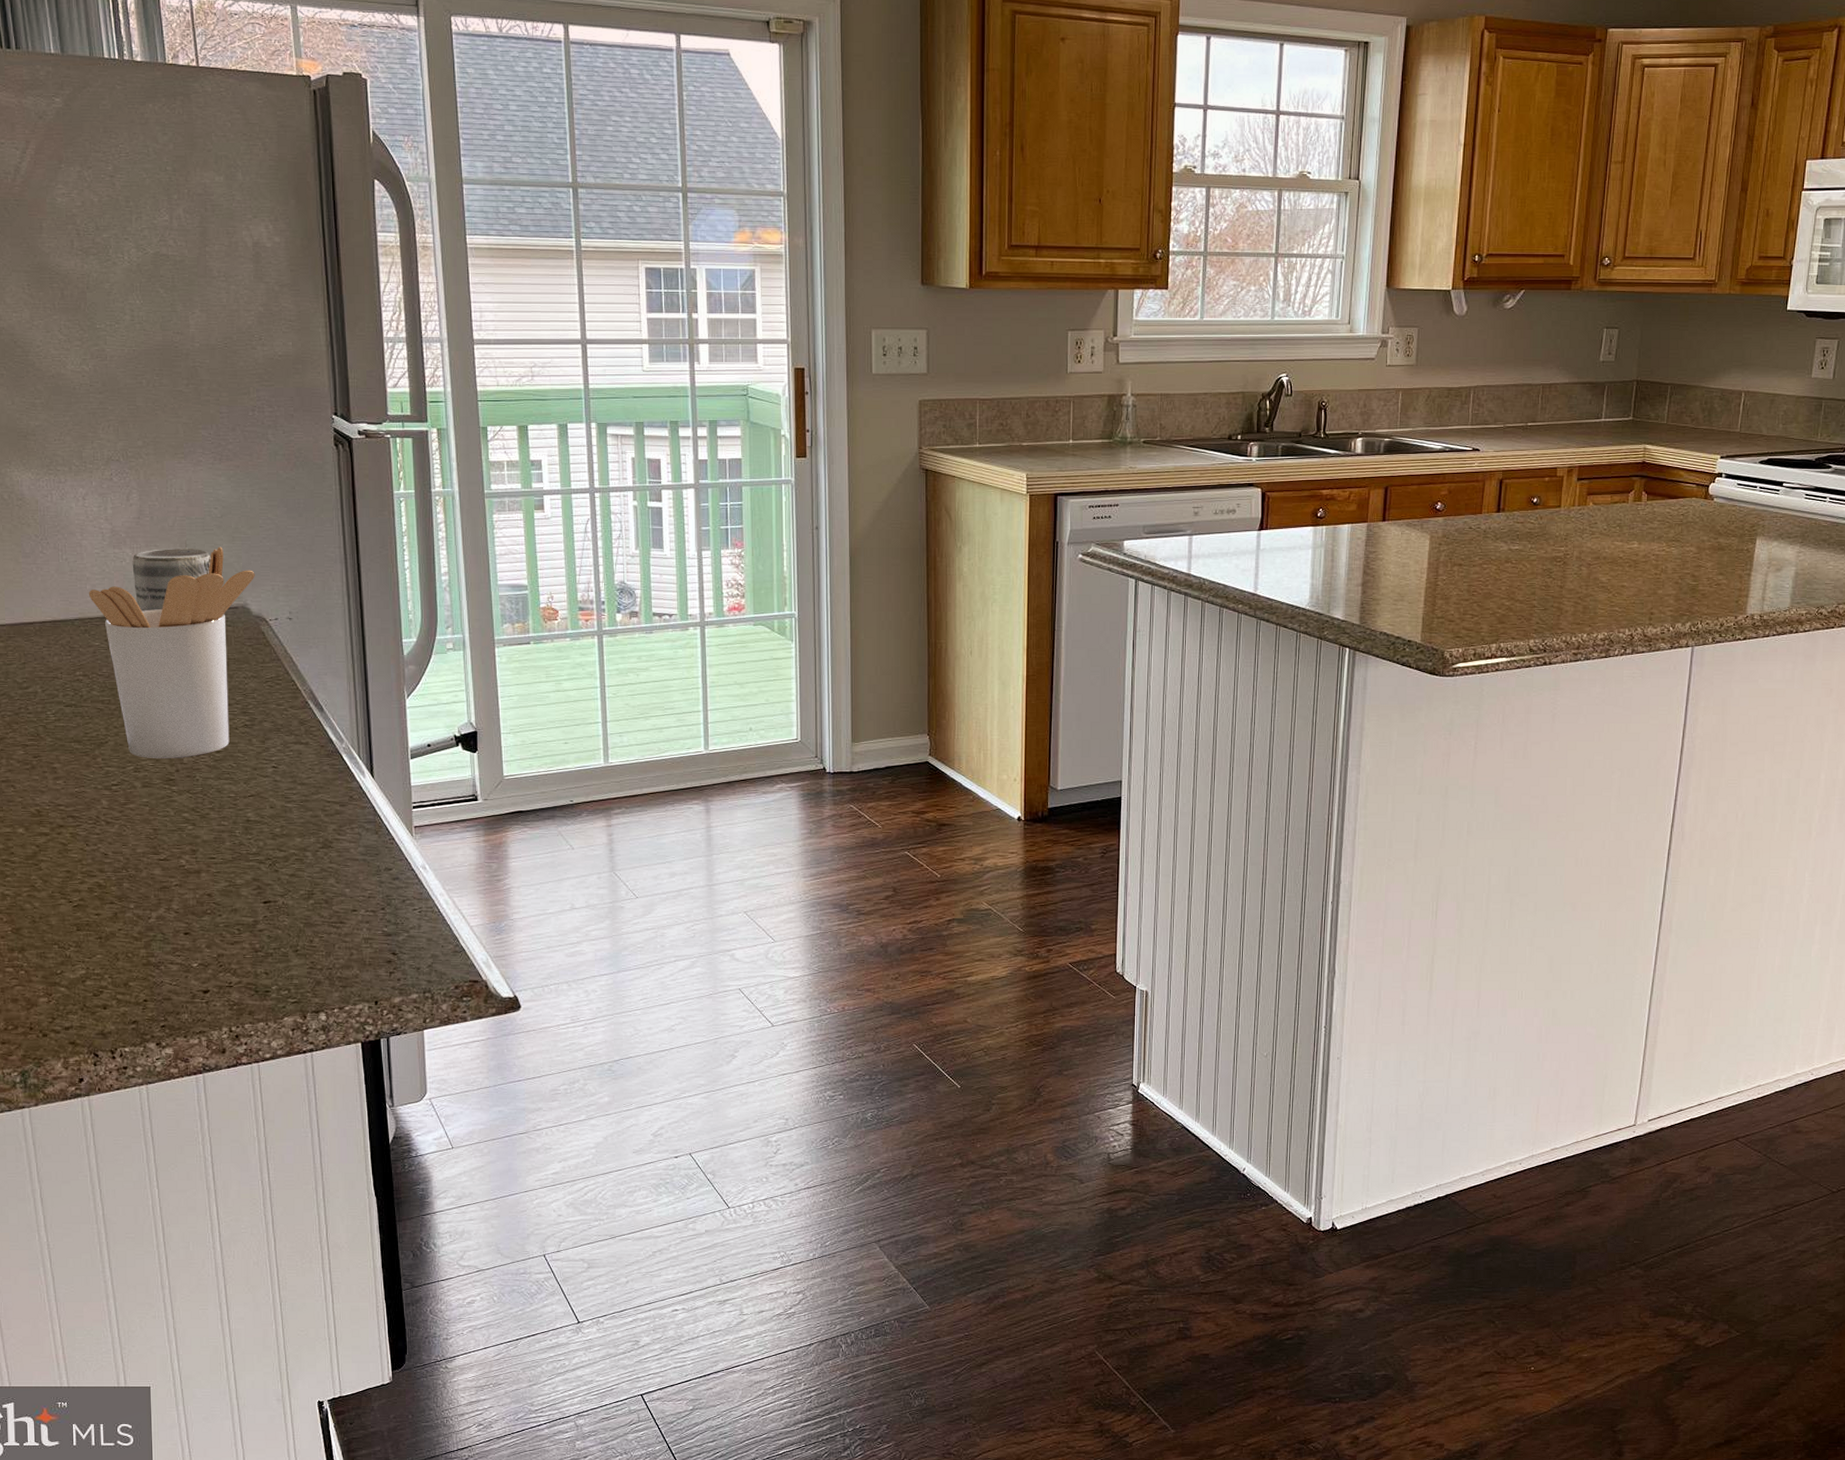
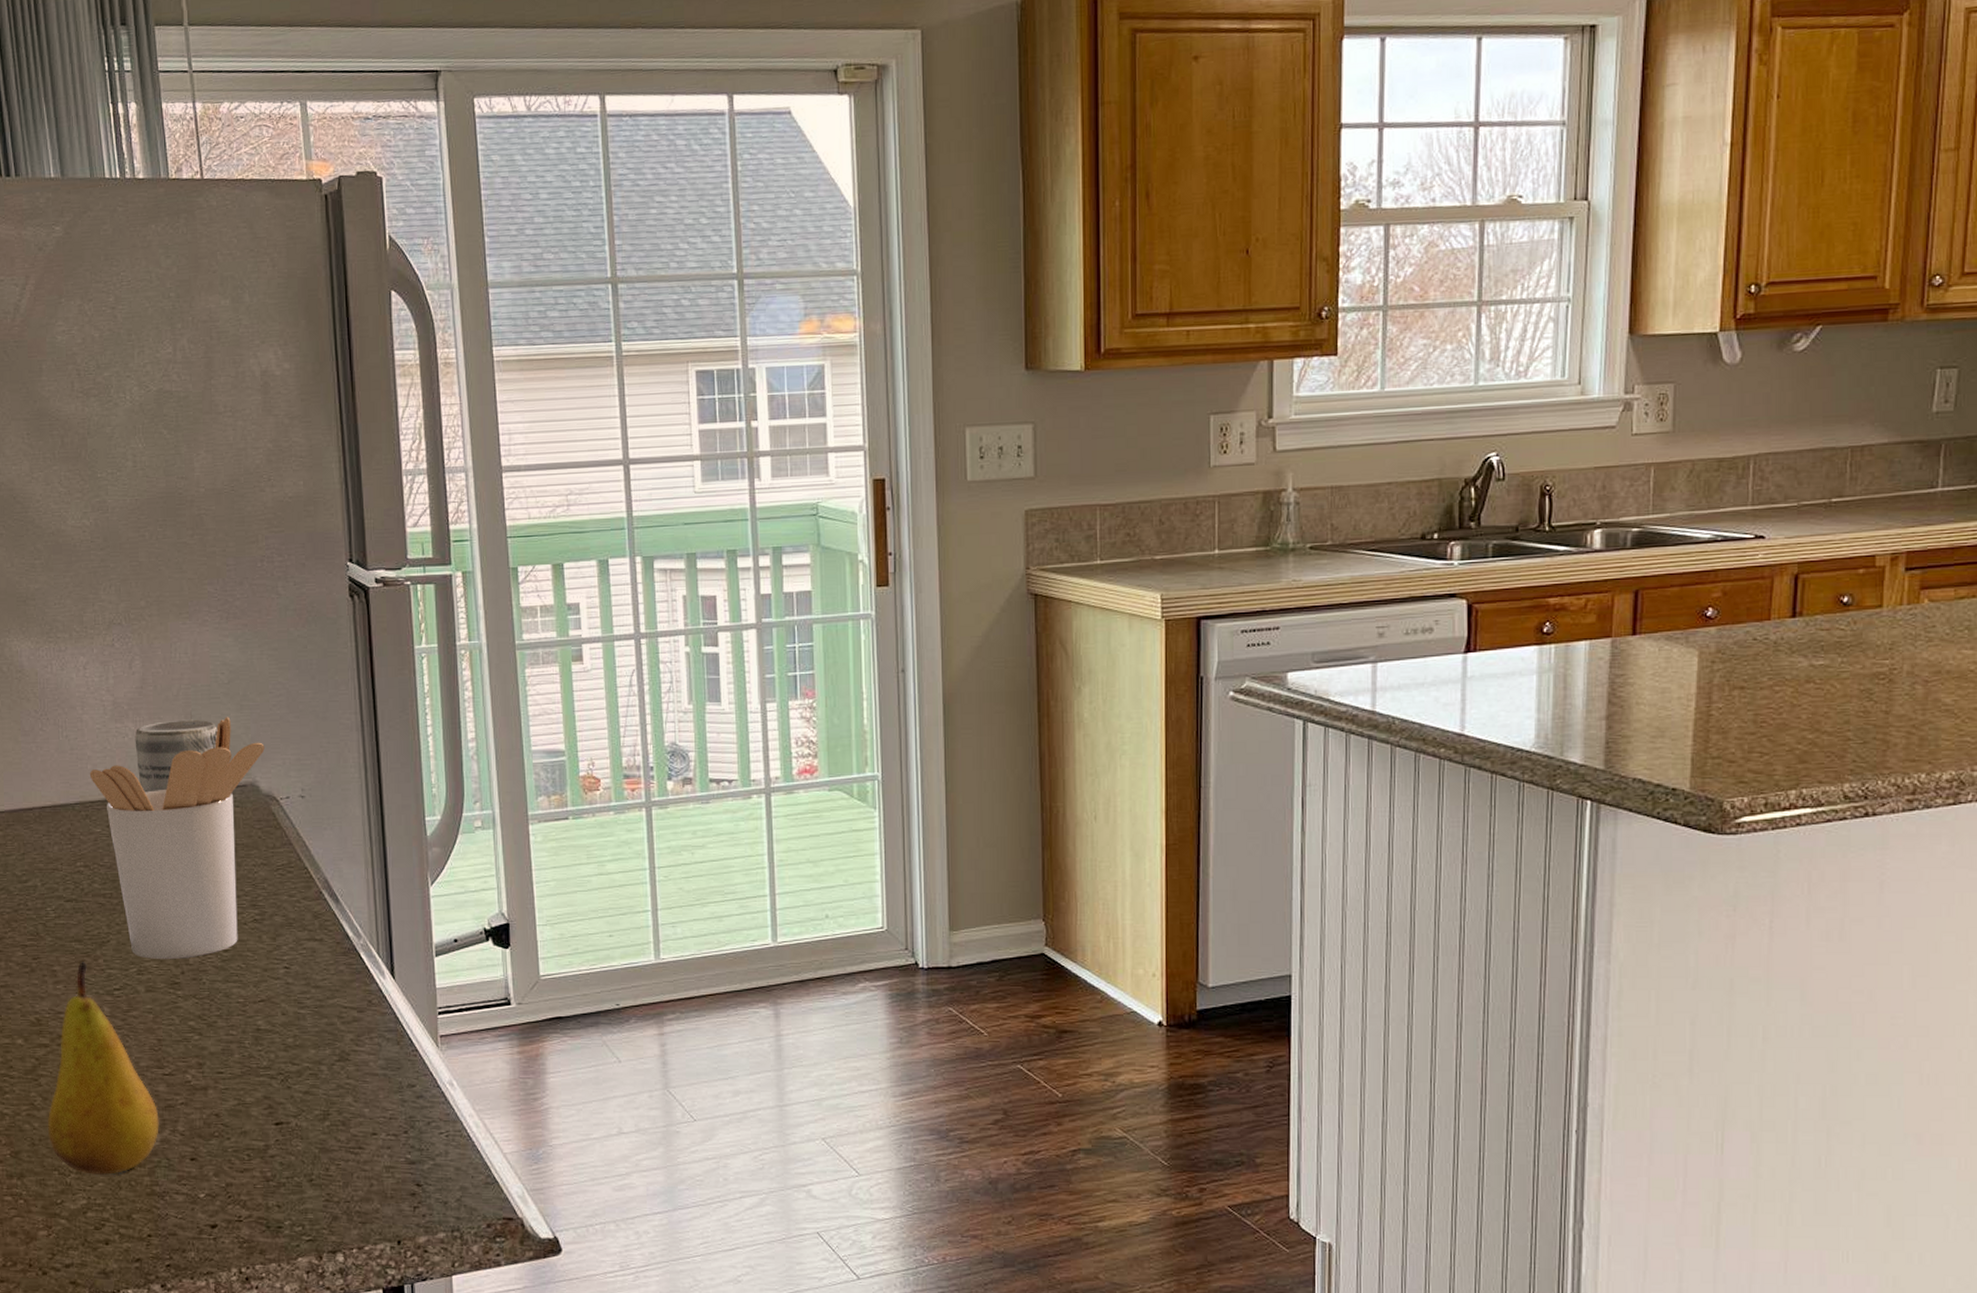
fruit: none [47,760,155,948] -> present [47,962,159,1175]

